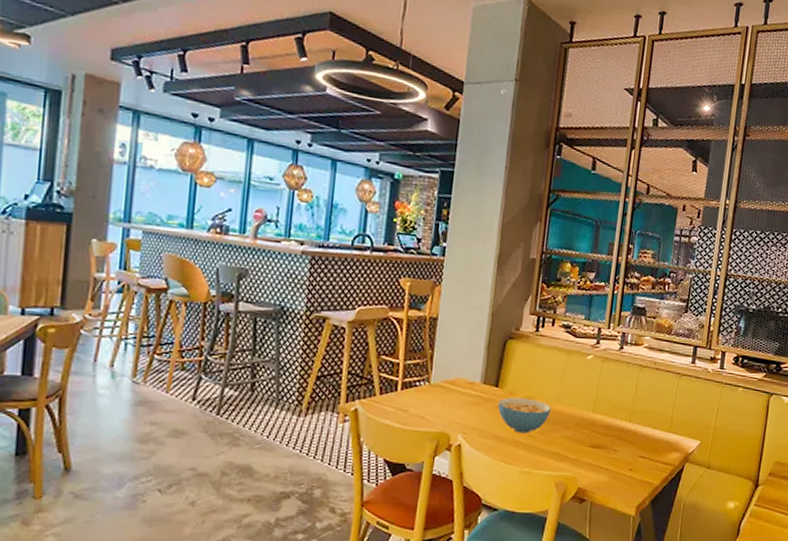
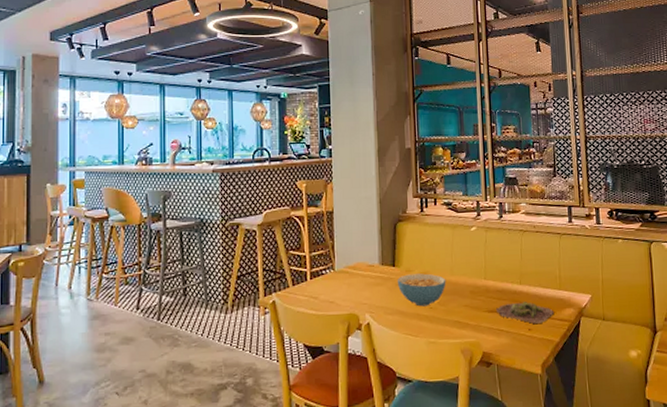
succulent plant: none [599,440,660,464] -> present [496,302,555,324]

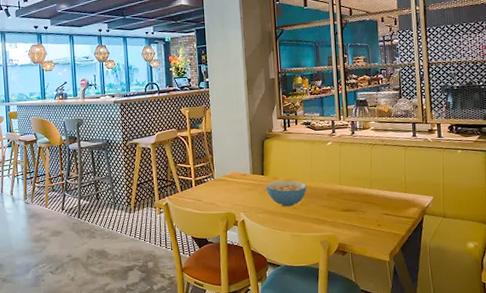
succulent plant: present [496,302,555,324] -> none [350,202,401,220]

